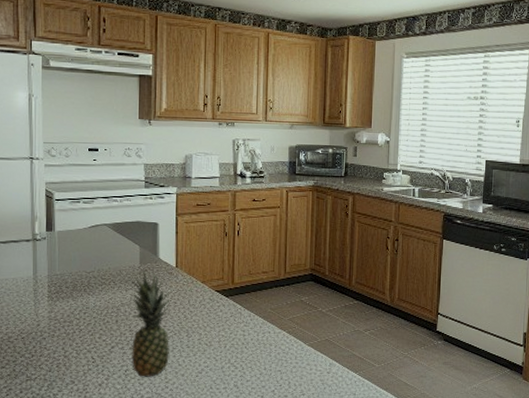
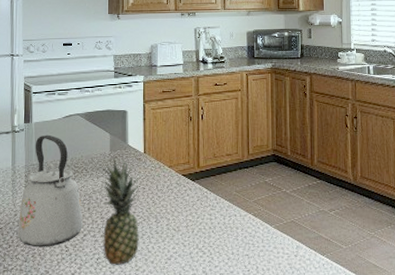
kettle: none [41,244,111,358] -> present [17,134,84,248]

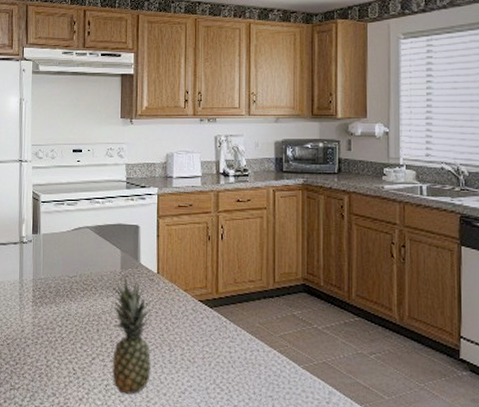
kettle: present [17,134,84,248] -> none [24,247,92,368]

